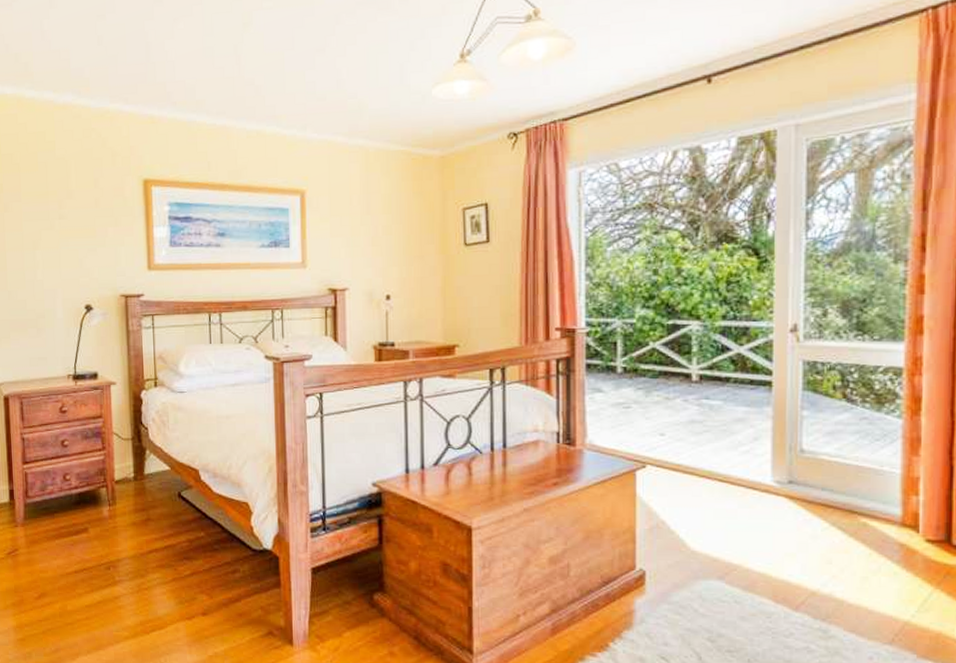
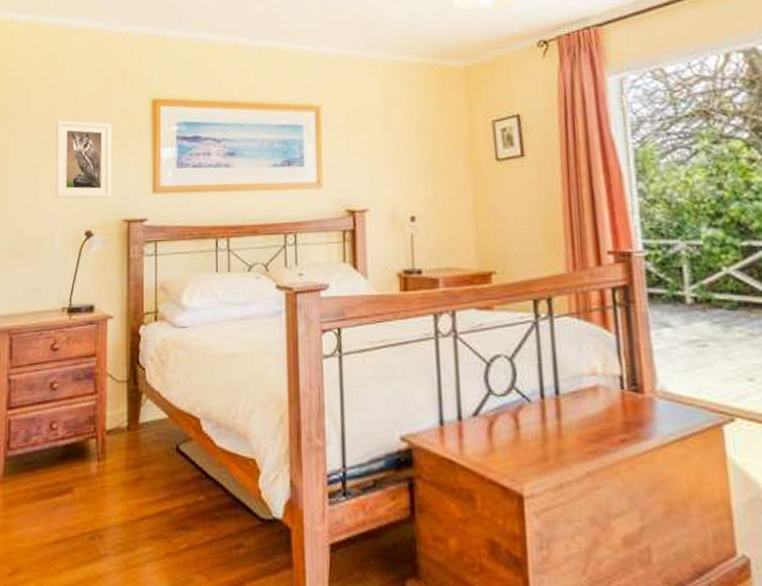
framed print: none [50,198,108,275] -> present [55,120,112,199]

